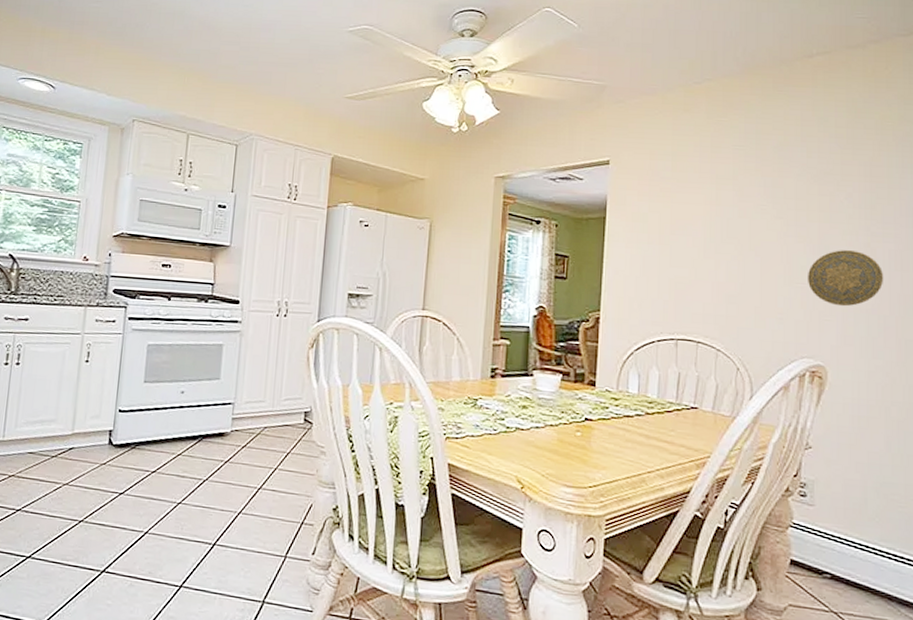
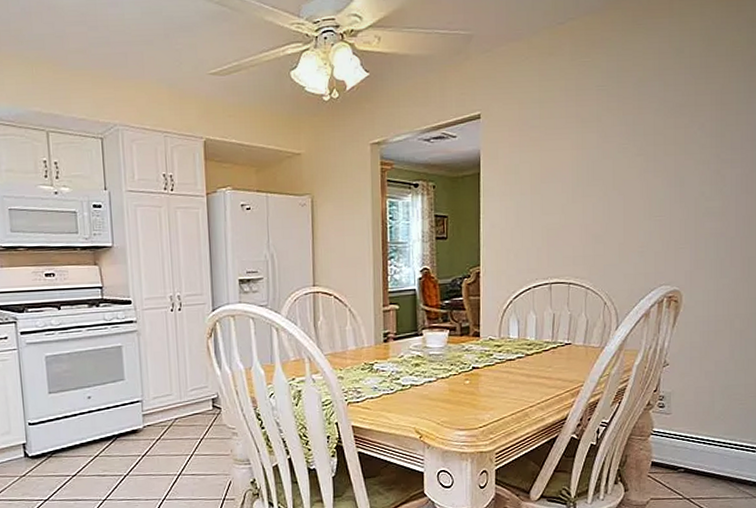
decorative plate: present [807,250,884,307] -> none [664,179,732,234]

